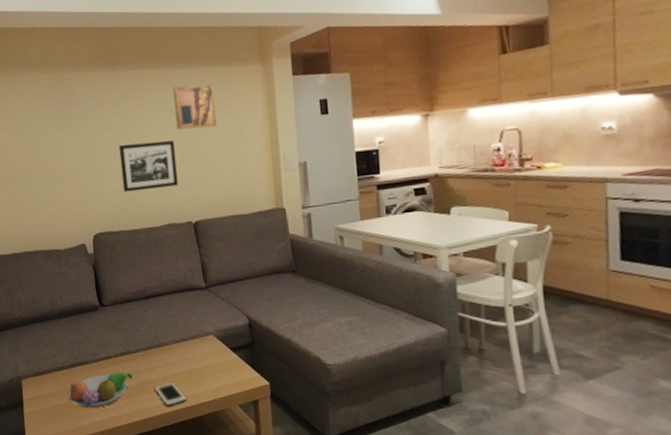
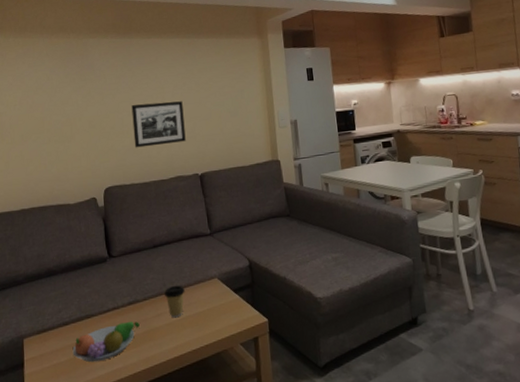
cell phone: present [154,382,187,407] -> none [161,327,192,353]
coffee cup: none [156,339,179,373] -> present [164,285,185,318]
wall art: present [173,84,217,130] -> none [182,53,221,92]

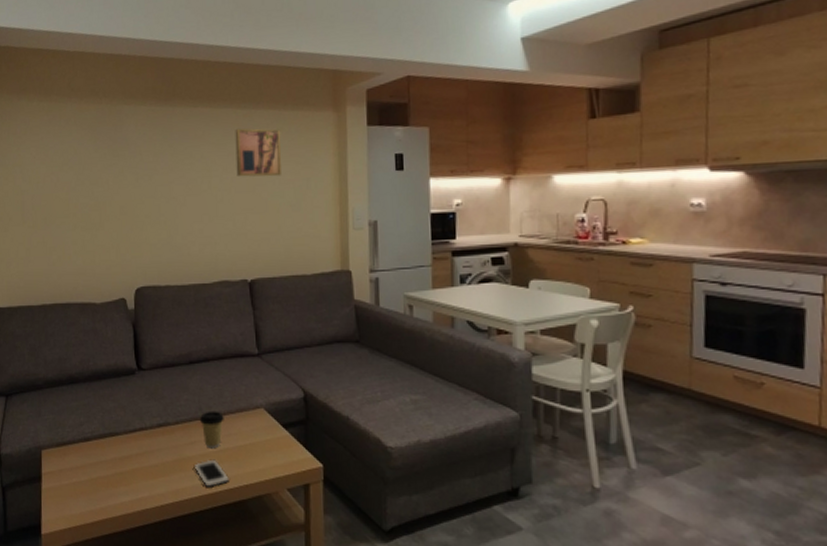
fruit bowl: present [72,321,140,363] -> none [94,445,170,487]
picture frame: present [131,101,186,148] -> none [171,188,235,243]
cell phone: none [161,327,192,353] -> present [193,459,229,489]
wall art: none [182,53,221,92] -> present [235,128,282,177]

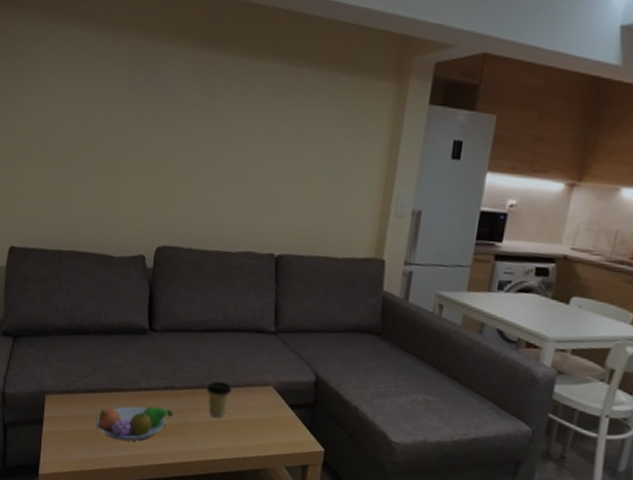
fruit bowl: none [94,445,170,487] -> present [95,406,173,442]
cell phone: present [193,459,229,489] -> none [195,427,229,456]
wall art: present [235,128,282,177] -> none [278,87,333,148]

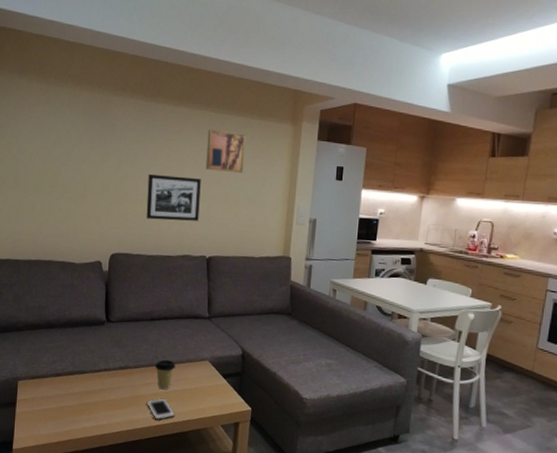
fruit bowl: present [95,406,173,442] -> none [62,384,128,415]
cell phone: none [195,427,229,456] -> present [146,398,175,421]
picture frame: none [200,146,272,209] -> present [146,173,201,221]
wall art: none [278,87,333,148] -> present [205,129,247,174]

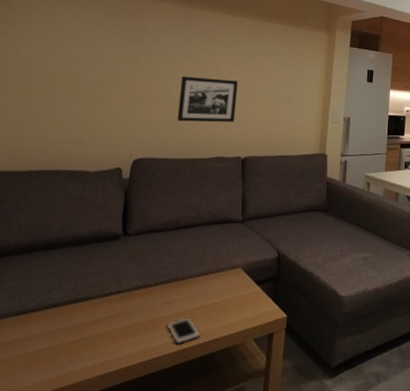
coffee cup: present [154,359,176,390] -> none [178,272,203,307]
wall art: present [205,129,247,174] -> none [243,34,284,76]

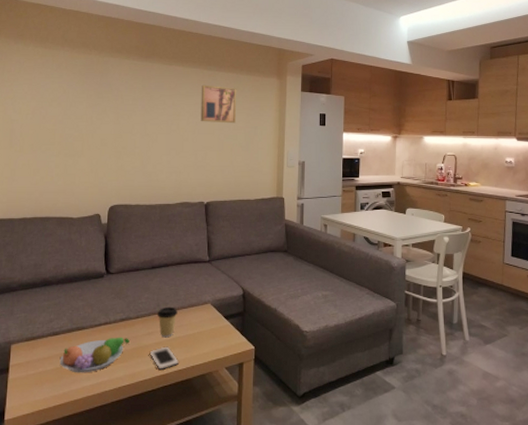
fruit bowl: none [56,307,145,352] -> present [59,337,130,373]
picture frame: present [177,76,238,122] -> none [144,127,197,171]
coffee cup: none [178,272,203,307] -> present [156,306,178,338]
wall art: none [243,34,284,76] -> present [200,84,237,124]

